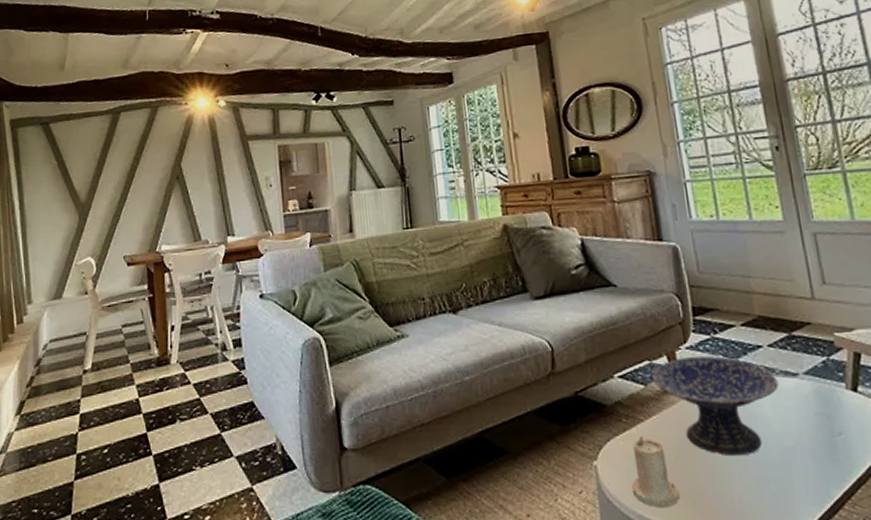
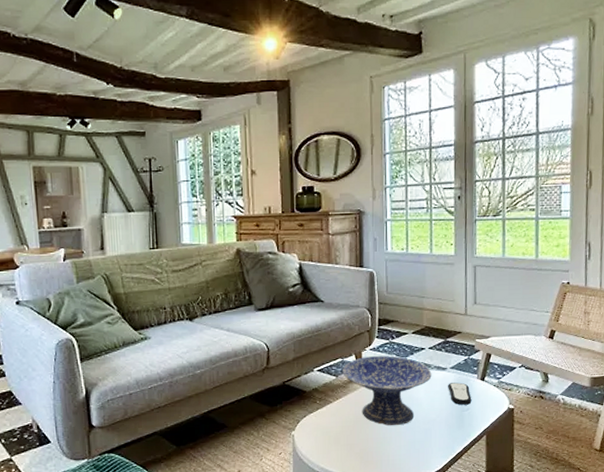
candle: present [632,435,679,508] -> none [319,413,351,463]
remote control: none [804,394,845,428] -> present [448,382,472,405]

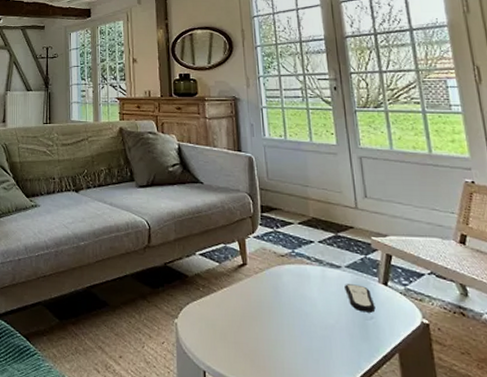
decorative bowl: present [343,355,432,426] -> none [226,244,325,327]

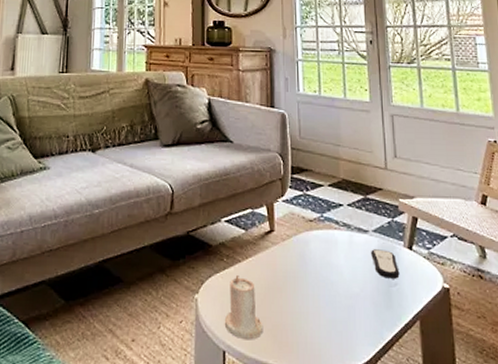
candle: none [204,302,240,363] -> present [225,274,262,340]

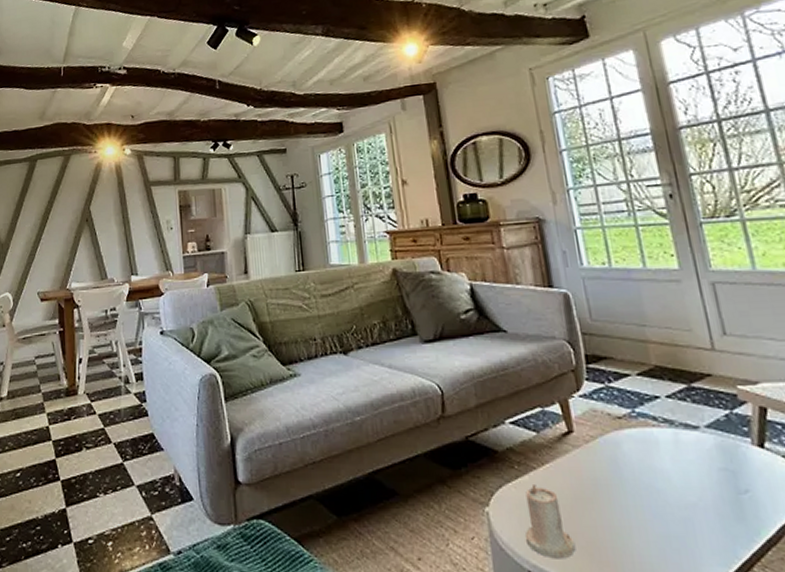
remote control: present [371,249,400,279] -> none [706,449,751,484]

